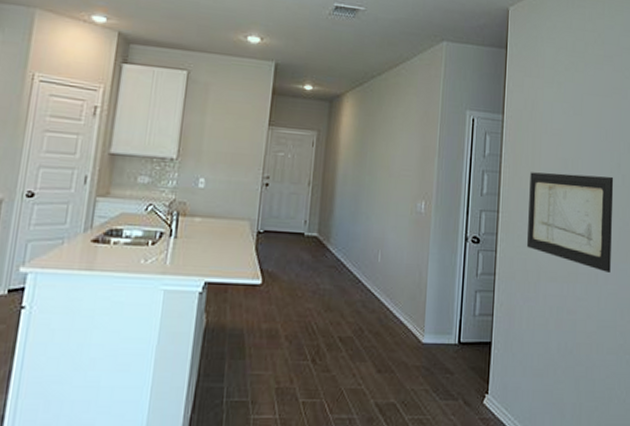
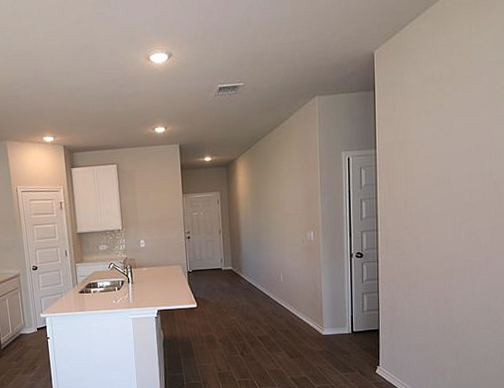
wall art: present [526,172,614,273] -> none [404,184,486,266]

